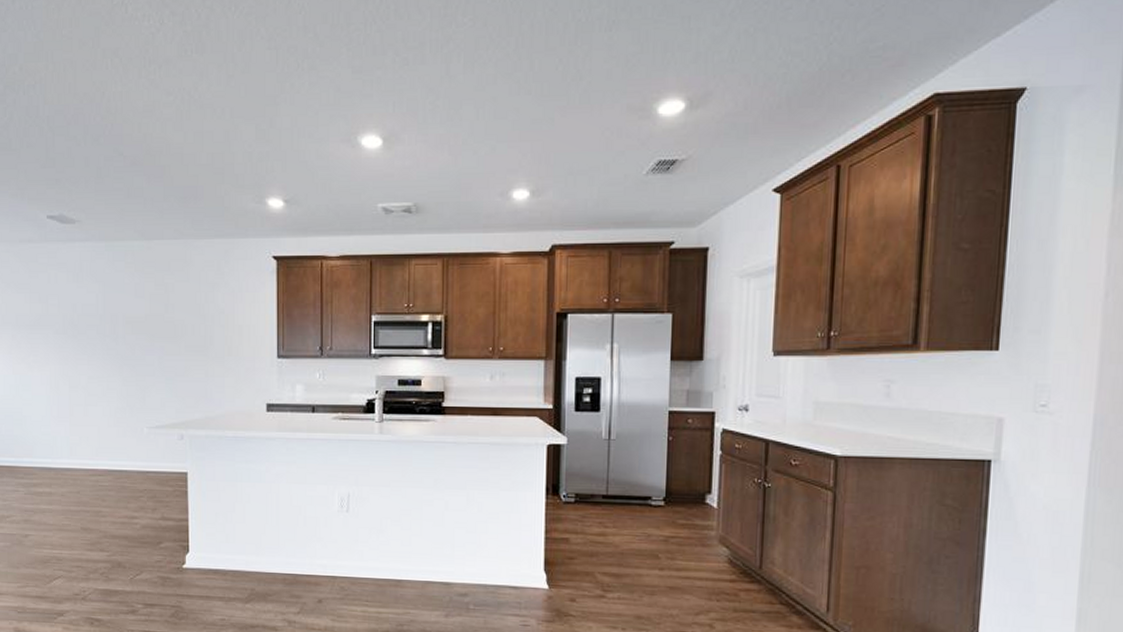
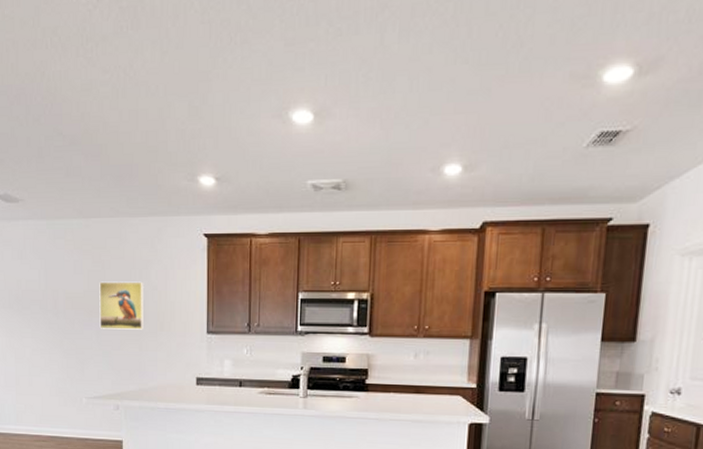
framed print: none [162,305,210,355] -> present [99,281,143,330]

